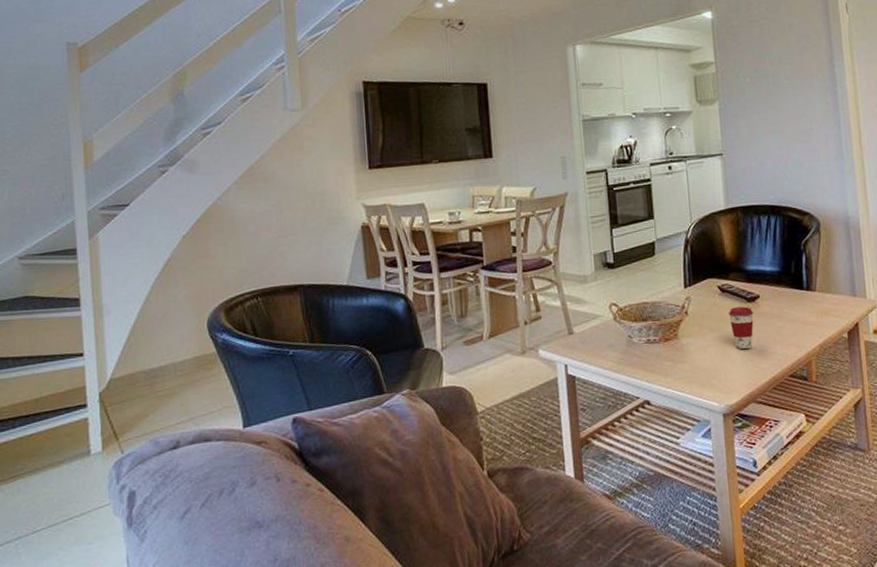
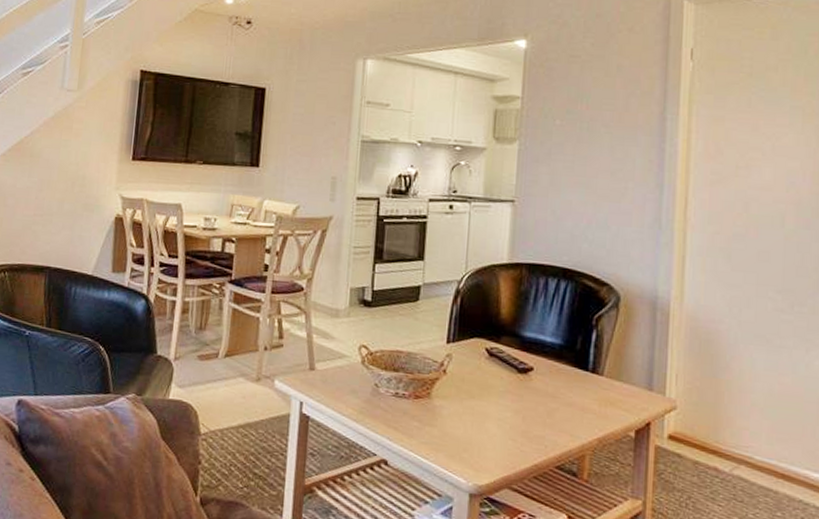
coffee cup: present [728,306,754,349] -> none [493,375,524,426]

